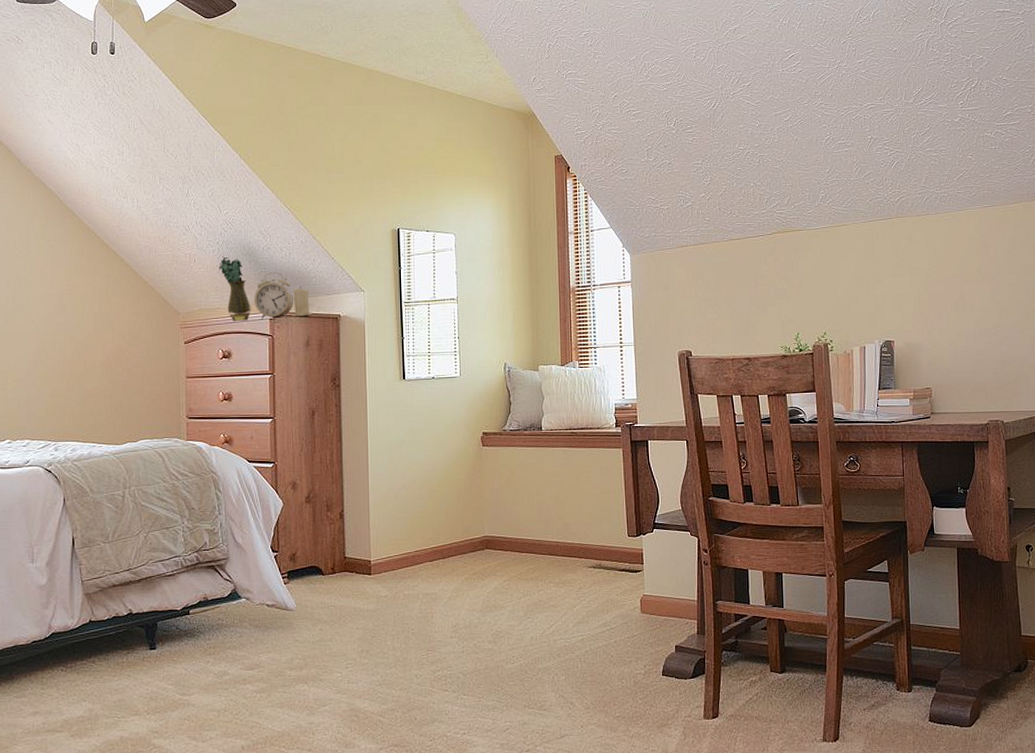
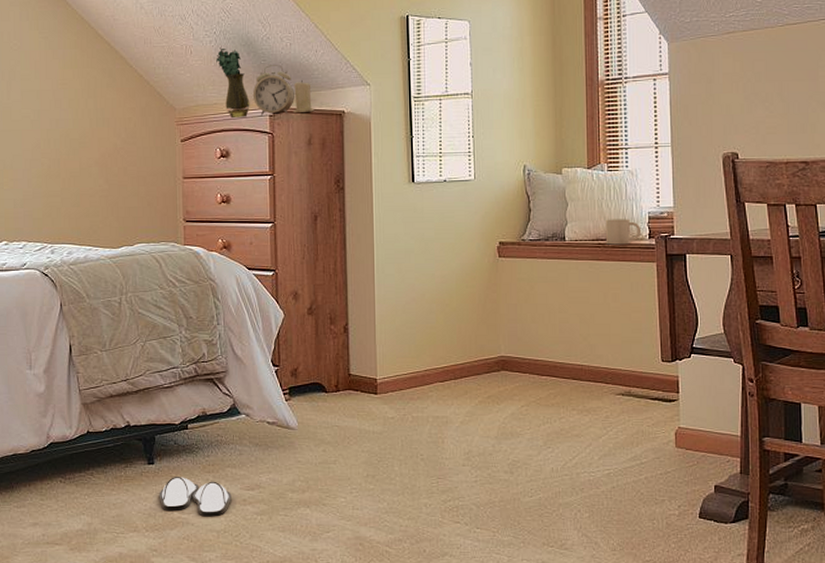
slippers: none [160,659,232,696] -> present [159,476,232,516]
mug: none [577,410,608,433] -> present [605,219,640,245]

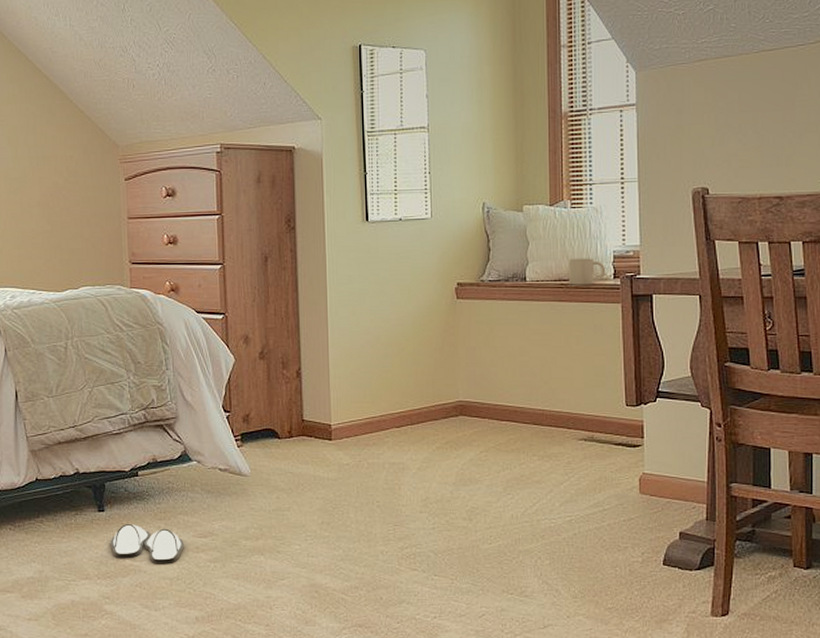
vase: present [216,48,250,119] -> none [160,81,196,156]
alarm clock: present [252,64,294,116] -> none [198,97,242,152]
candle: present [293,81,314,114] -> none [241,115,263,150]

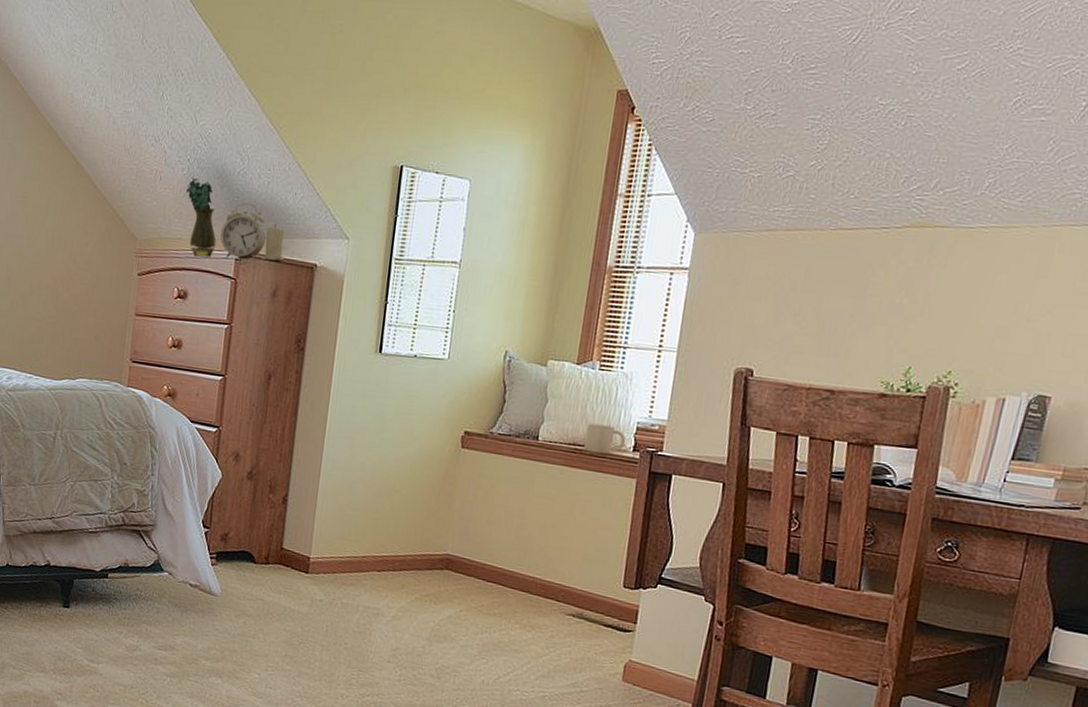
slippers: present [110,523,184,563] -> none [70,623,144,671]
vase: none [160,81,196,156] -> present [186,177,217,258]
alarm clock: none [198,97,242,152] -> present [220,202,266,260]
candle: none [241,115,263,150] -> present [261,225,285,262]

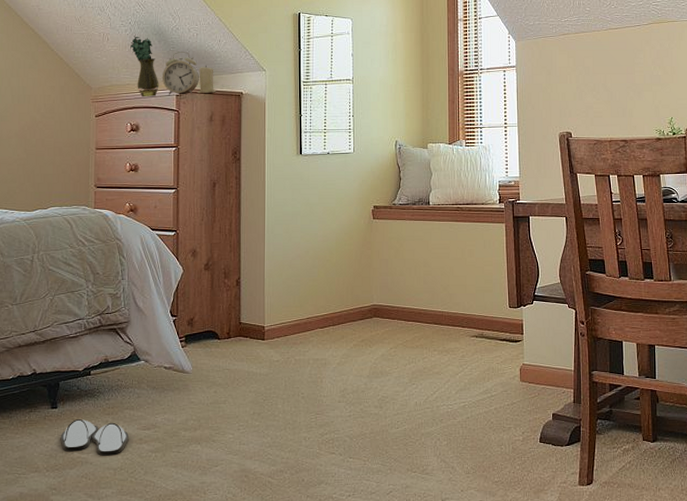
slippers: none [70,623,144,671] -> present [60,418,129,455]
mug: present [583,423,626,455] -> none [463,186,492,208]

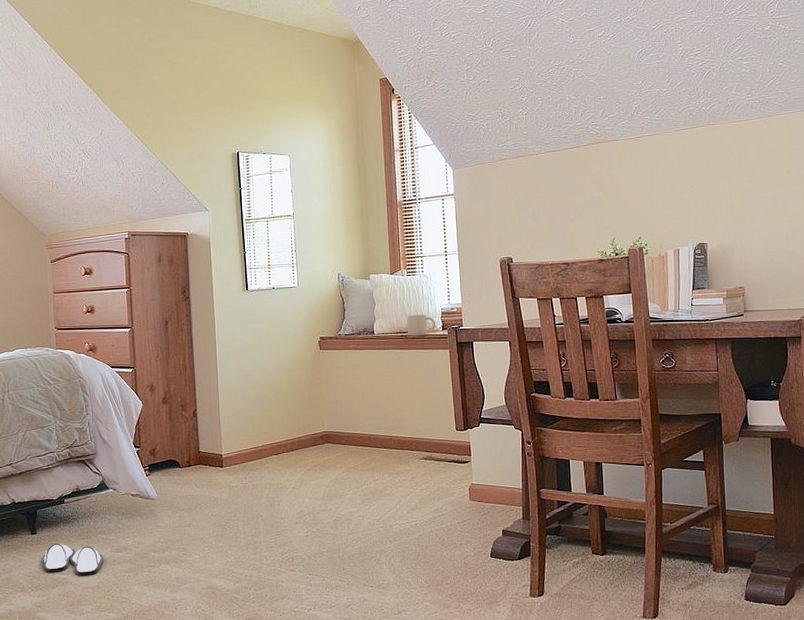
vase: present [130,36,159,97] -> none [78,183,109,242]
alarm clock: present [161,51,199,95] -> none [110,195,146,239]
candle: present [197,66,216,94] -> none [145,208,163,236]
mug: none [463,186,492,208] -> present [406,314,435,336]

